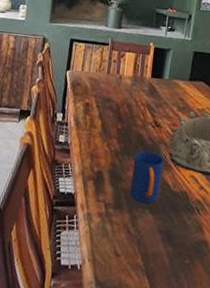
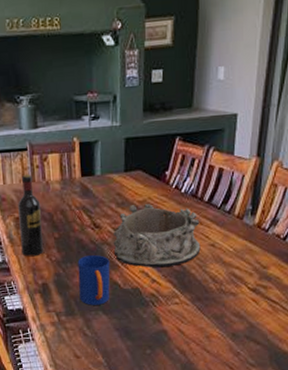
wine bottle: none [84,65,111,144] -> present [18,173,43,257]

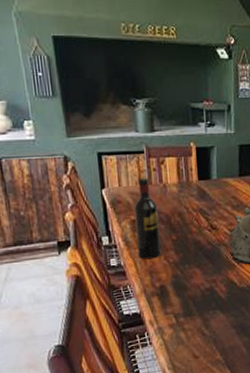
mug: present [77,255,110,305] -> none [195,256,227,305]

